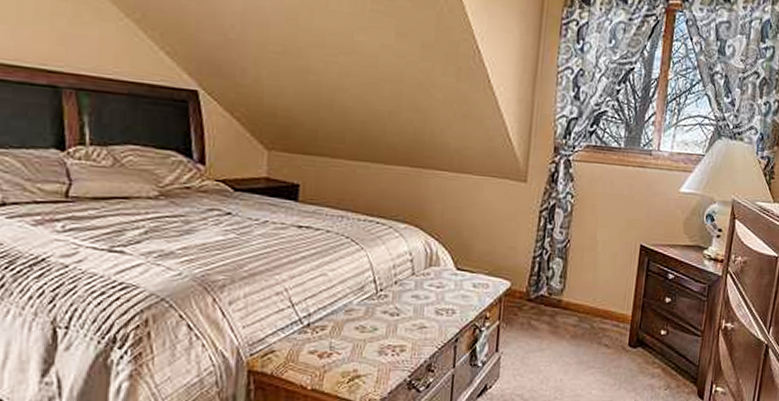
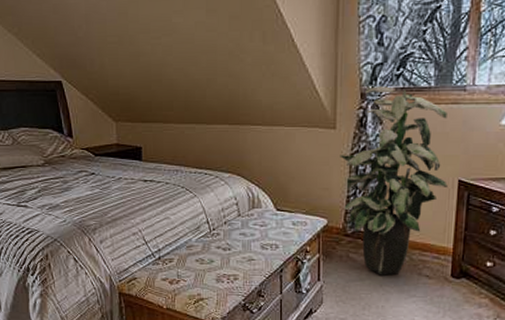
indoor plant: none [528,141,634,345] -> present [340,86,448,276]

